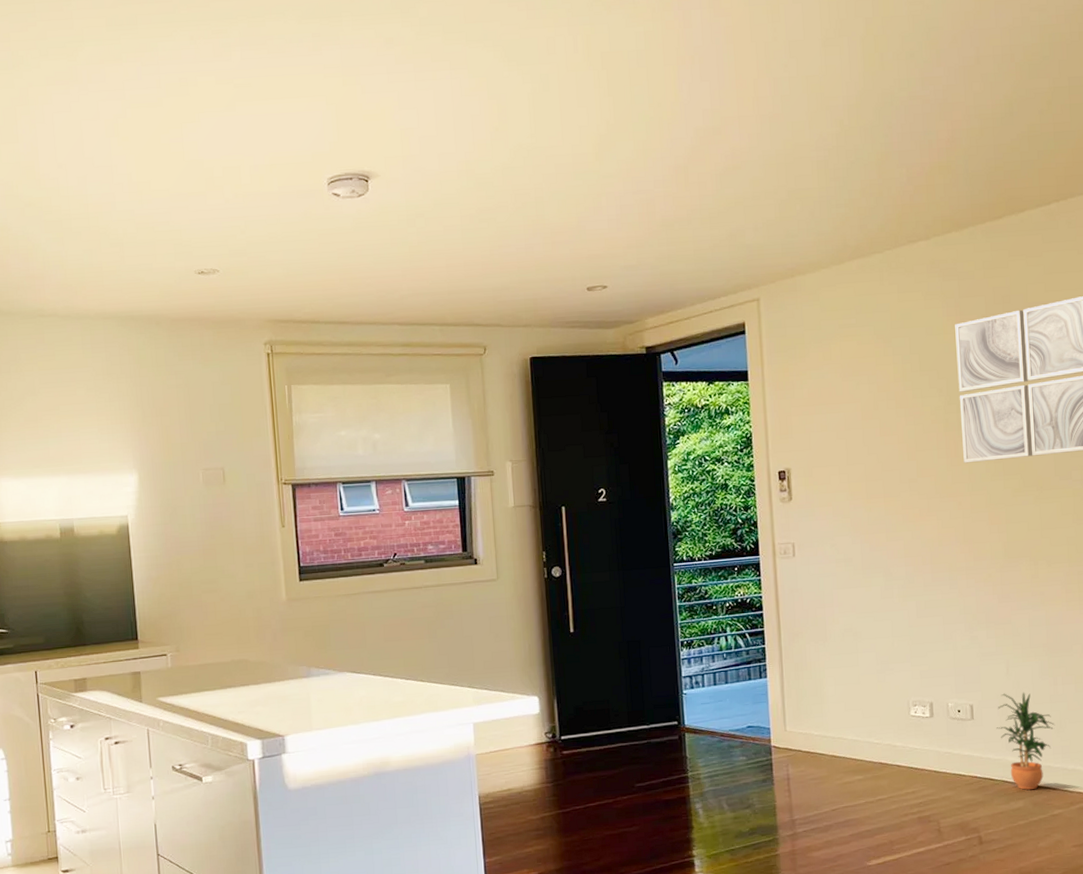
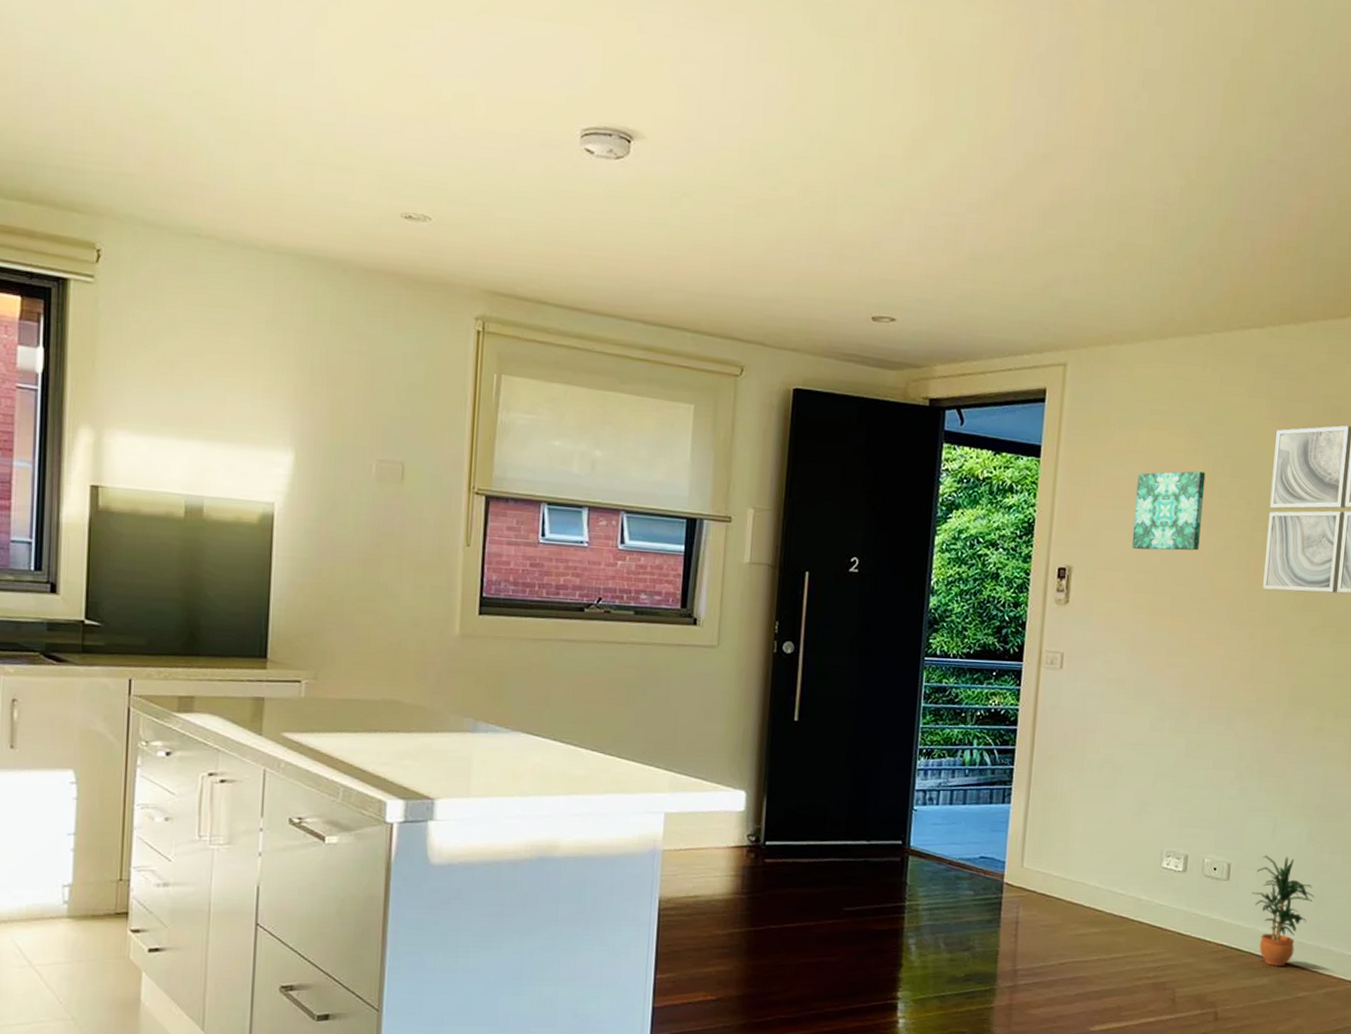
wall art: none [836,370,901,446] -> present [1131,471,1206,551]

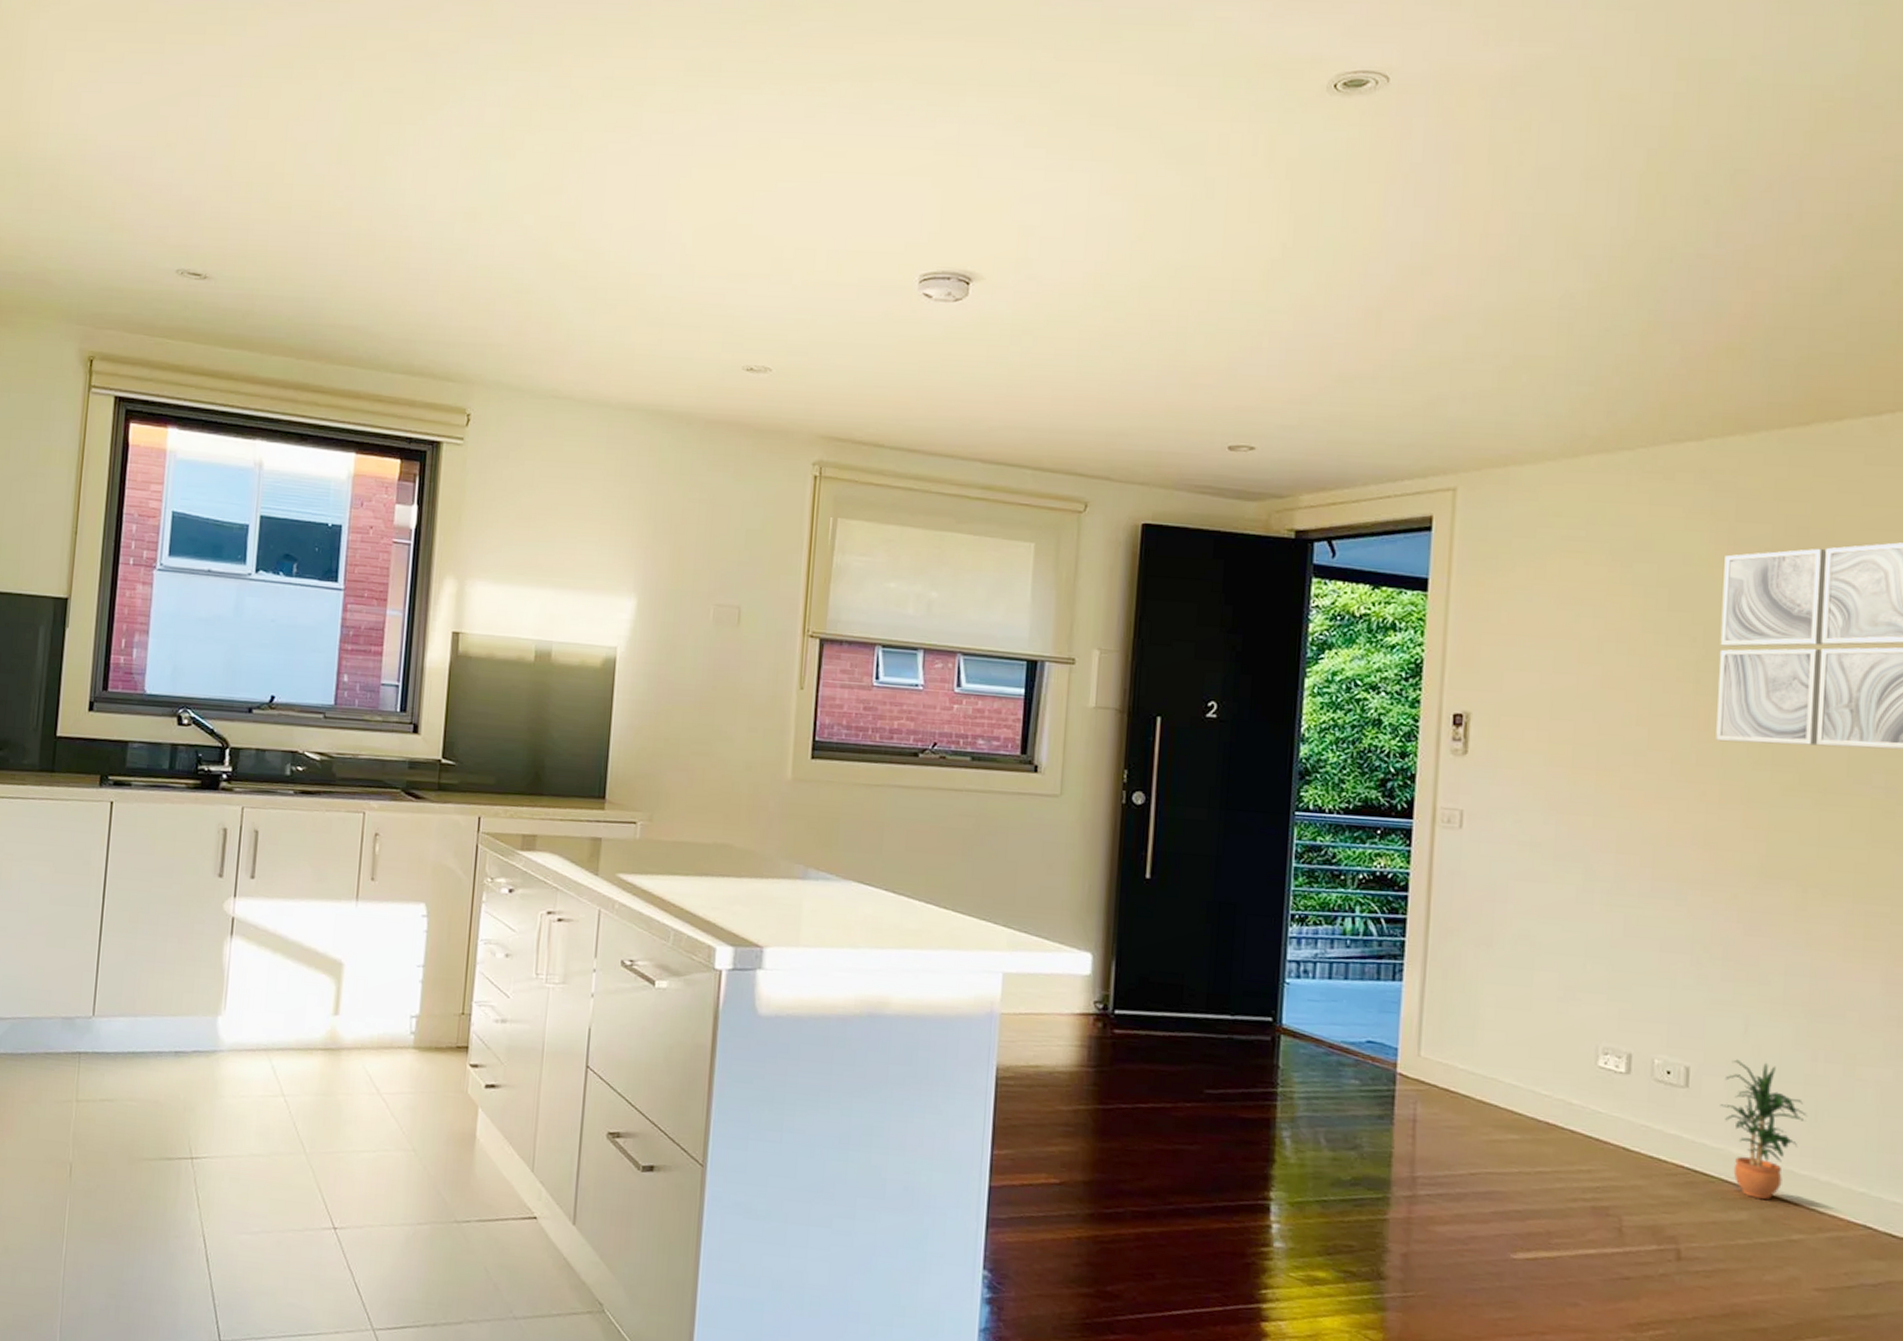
wall art: present [1131,471,1206,551] -> none [1544,604,1635,695]

